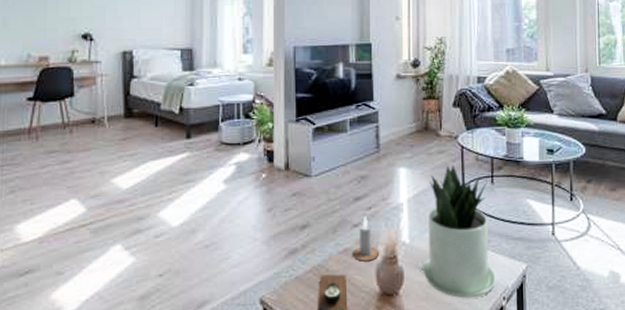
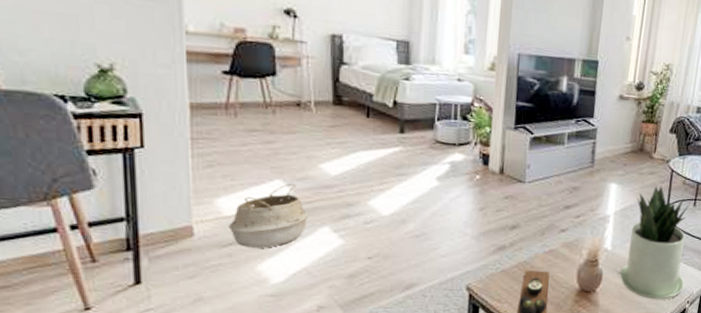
woven basket: none [26,201,101,275] -> present [228,183,309,248]
candle: present [352,216,379,262] -> none [557,223,582,262]

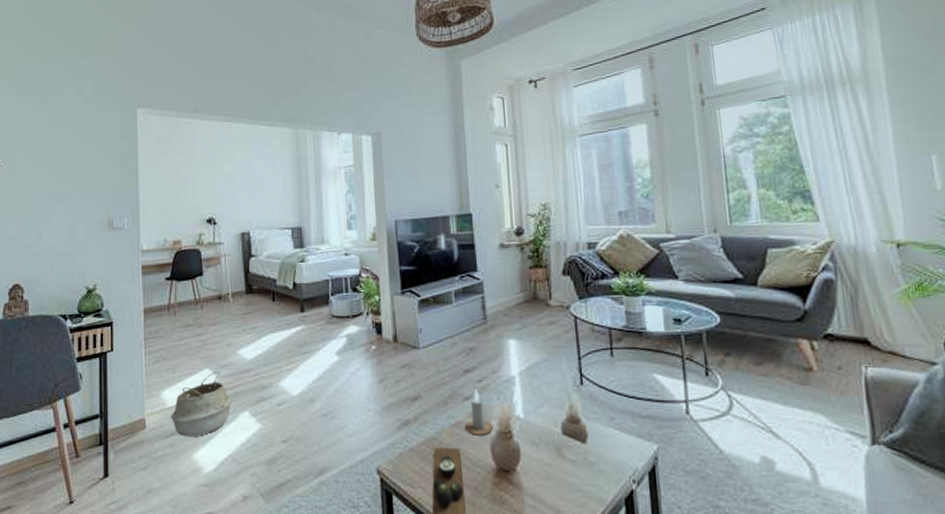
candle: none [557,223,582,262] -> present [465,389,493,435]
planter: present [620,186,690,300] -> none [540,337,623,479]

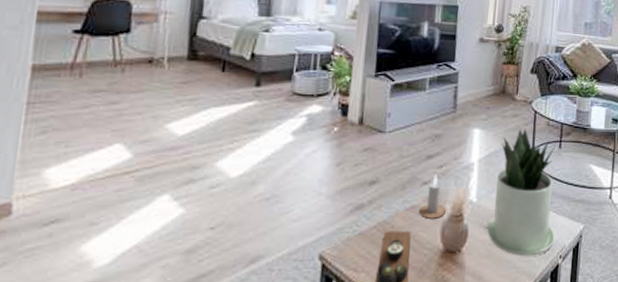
woven basket: present [170,371,232,437] -> none [53,147,148,225]
planter: none [540,337,623,479] -> present [487,129,556,257]

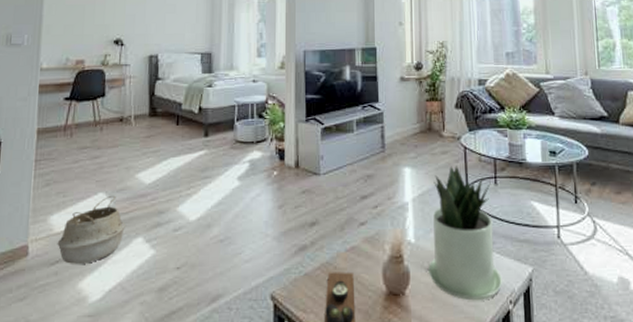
woven basket: none [53,147,148,225] -> present [57,195,125,264]
candle: present [419,174,446,219] -> none [359,214,385,260]

